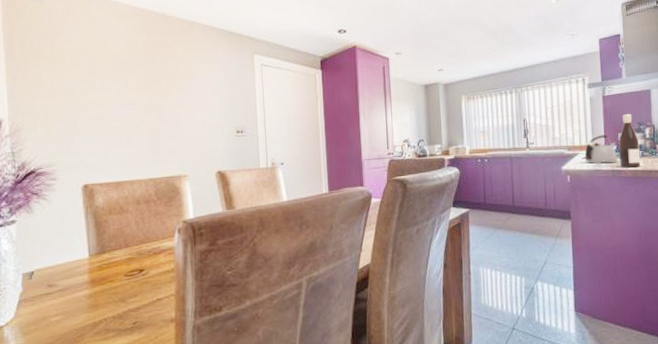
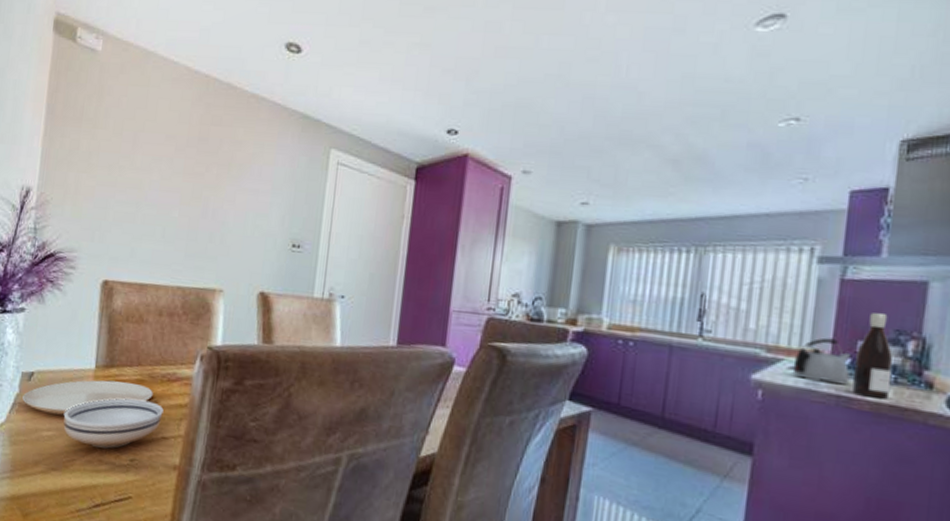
plate: none [27,261,143,302] -> present [22,380,153,415]
bowl: none [67,273,155,320] -> present [63,398,164,449]

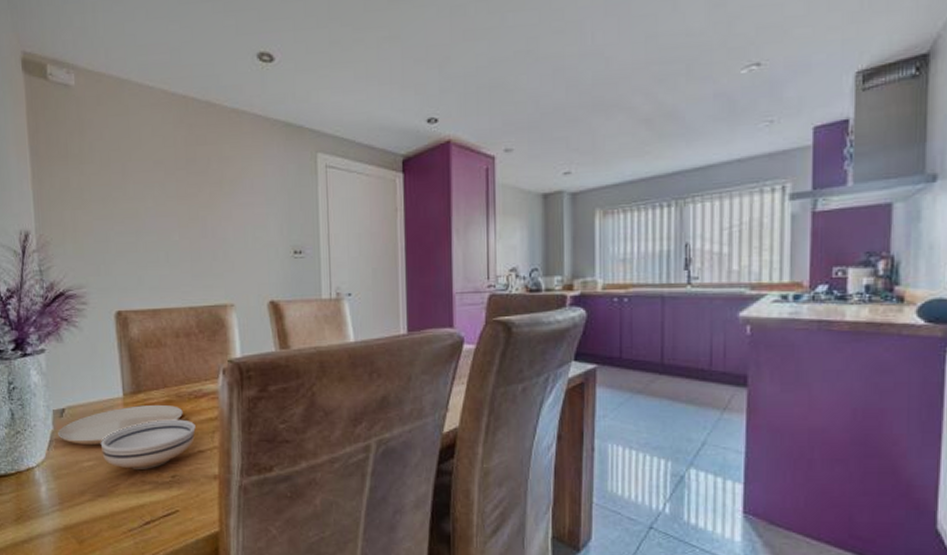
kettle: present [792,337,850,386] -> none [776,268,829,311]
bottle: present [852,312,894,401] -> none [832,237,867,319]

